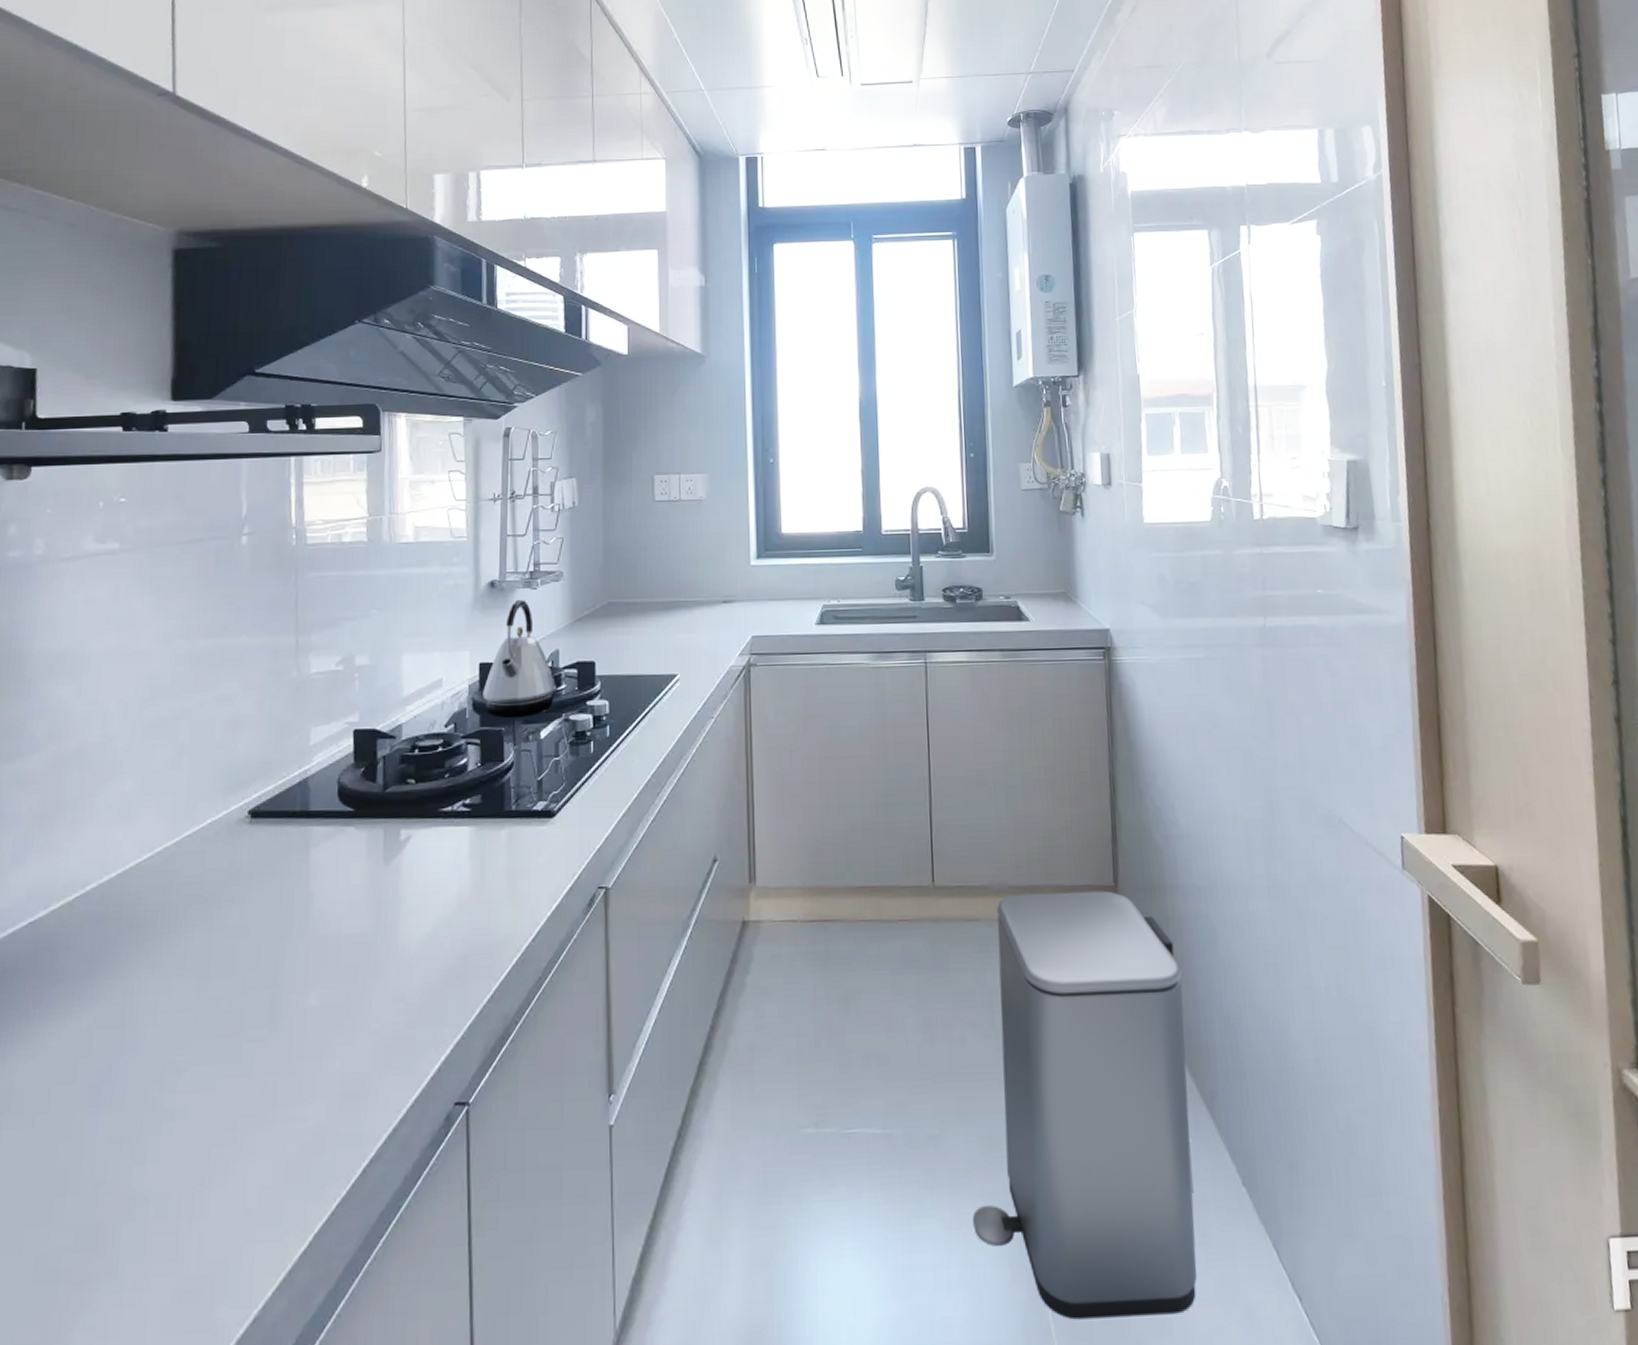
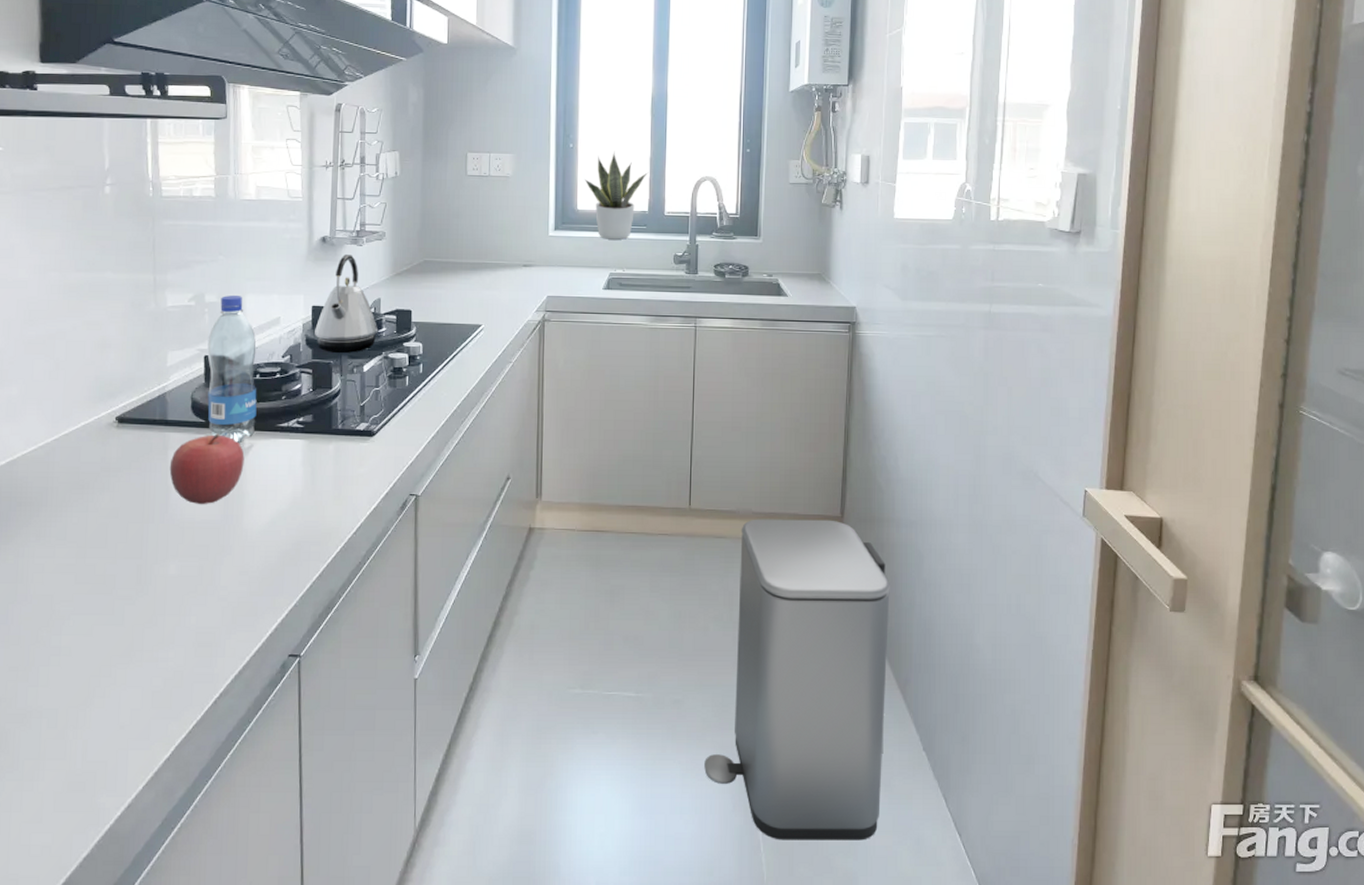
fruit: none [311,824,401,915] -> present [169,433,245,505]
bottle: none [357,656,416,836] -> present [207,295,257,444]
potted plant: none [788,464,861,566] -> present [584,151,649,240]

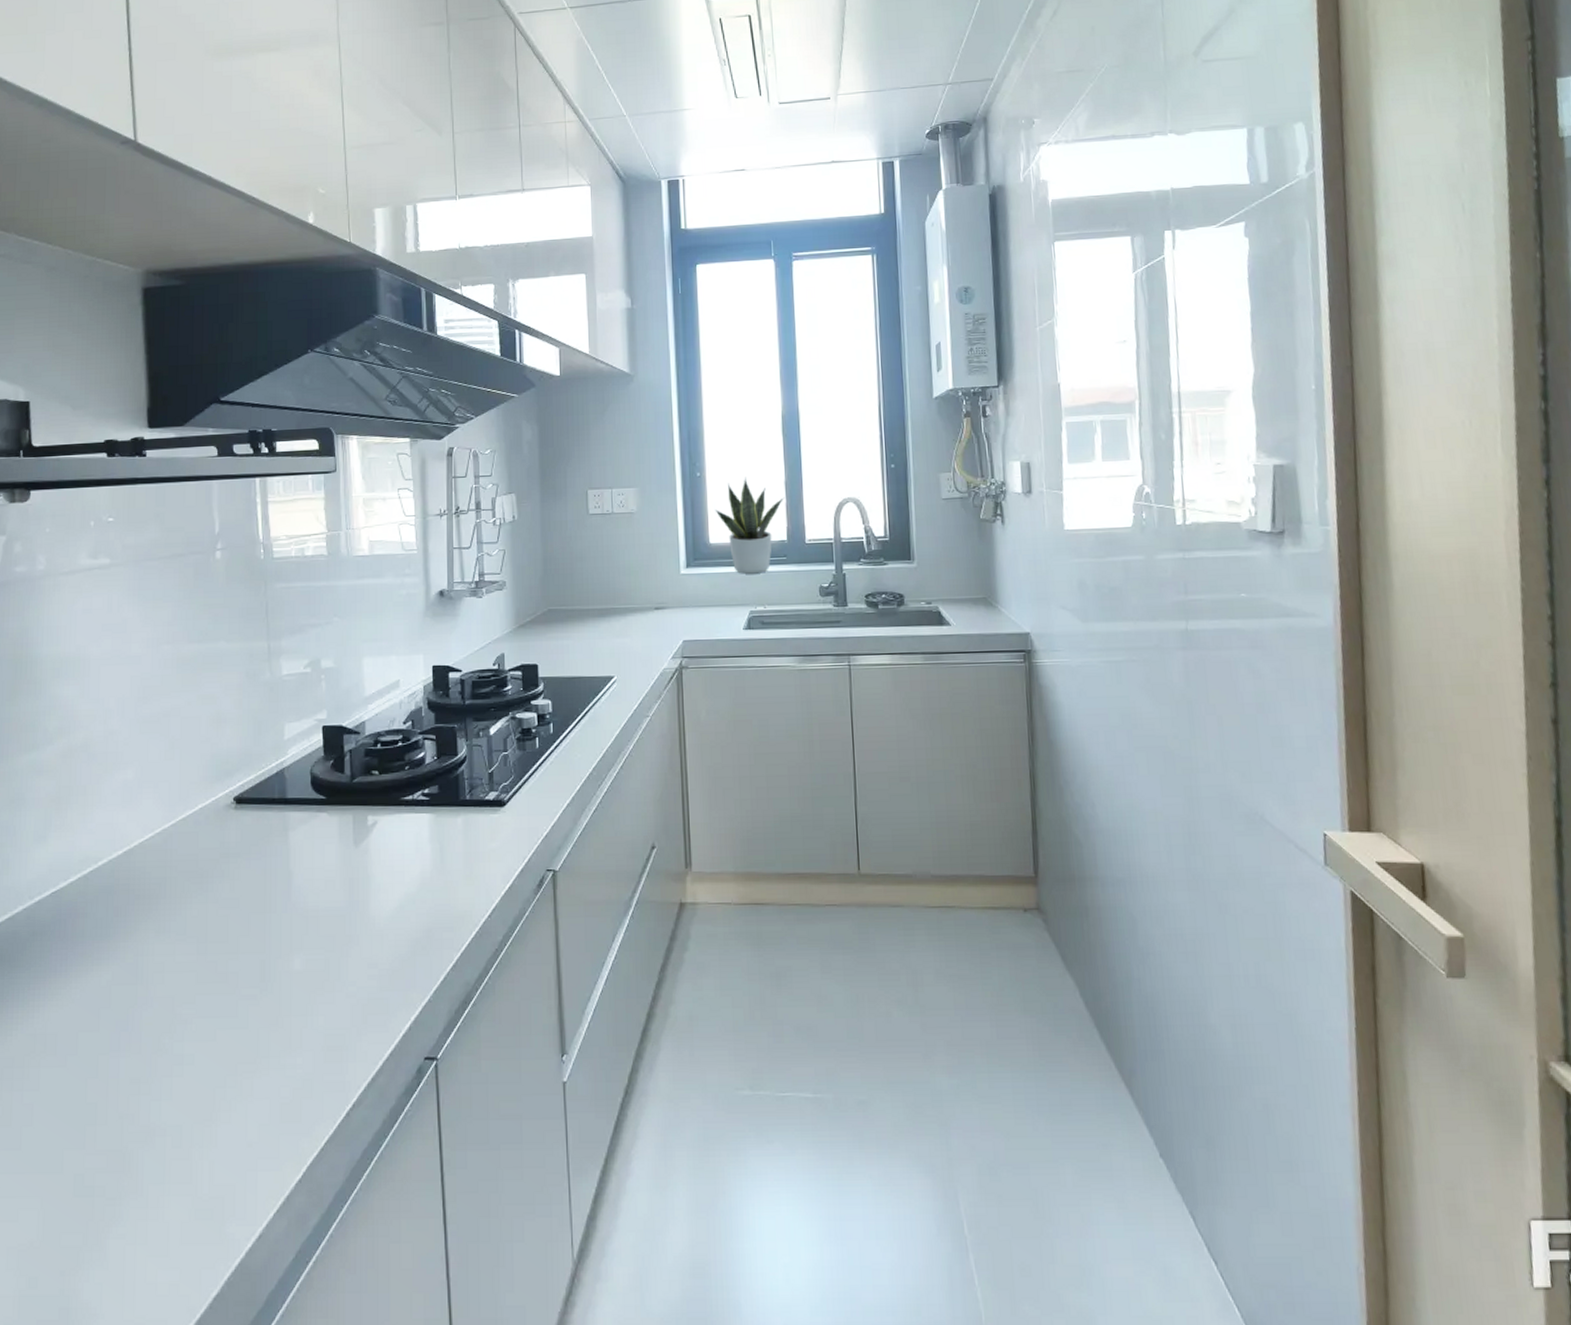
fruit: present [169,433,245,505] -> none [290,810,369,891]
bottle: present [207,295,257,444] -> none [325,659,379,821]
kettle: present [315,255,379,354] -> none [437,608,504,717]
pedal bin: present [704,519,890,841] -> none [899,881,1115,1271]

